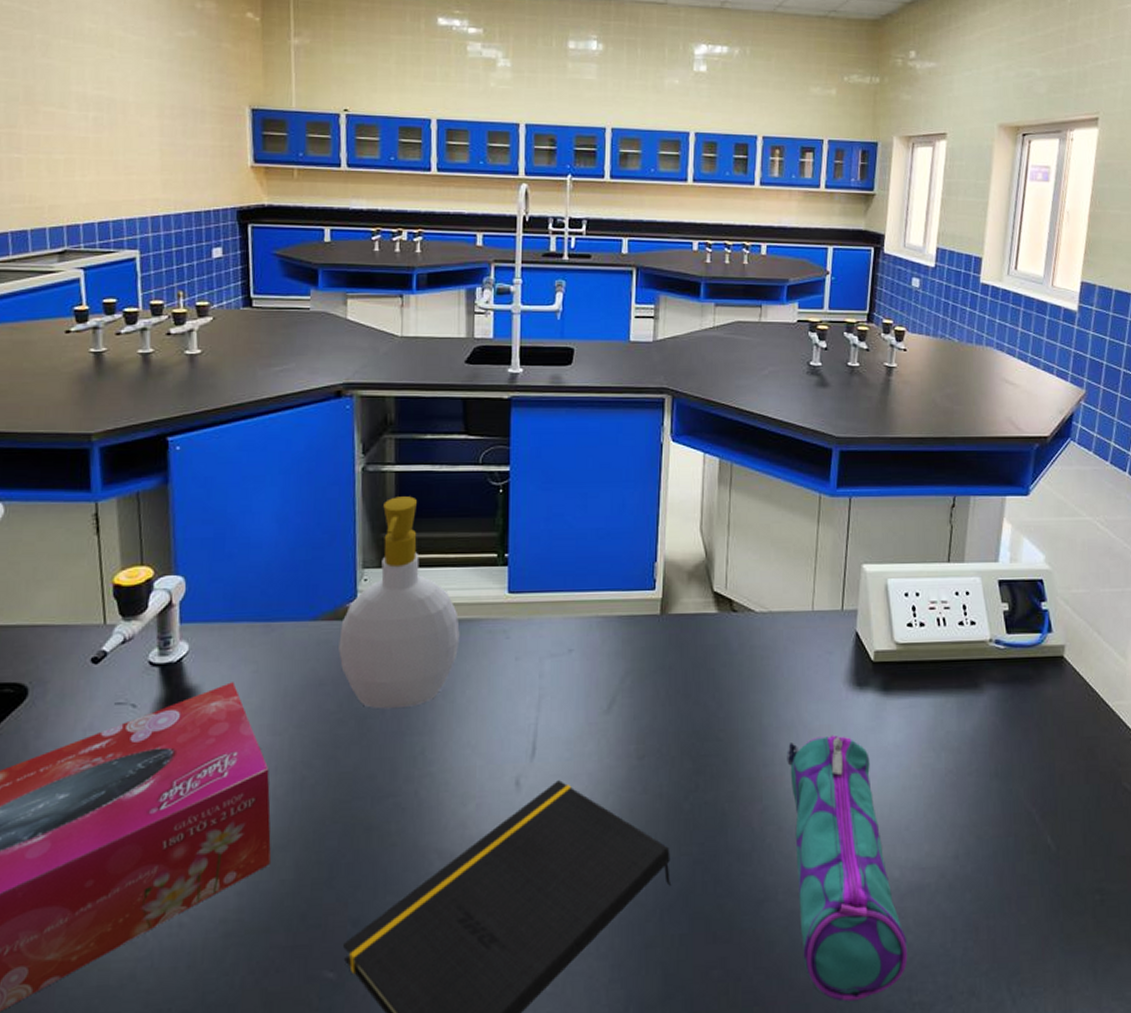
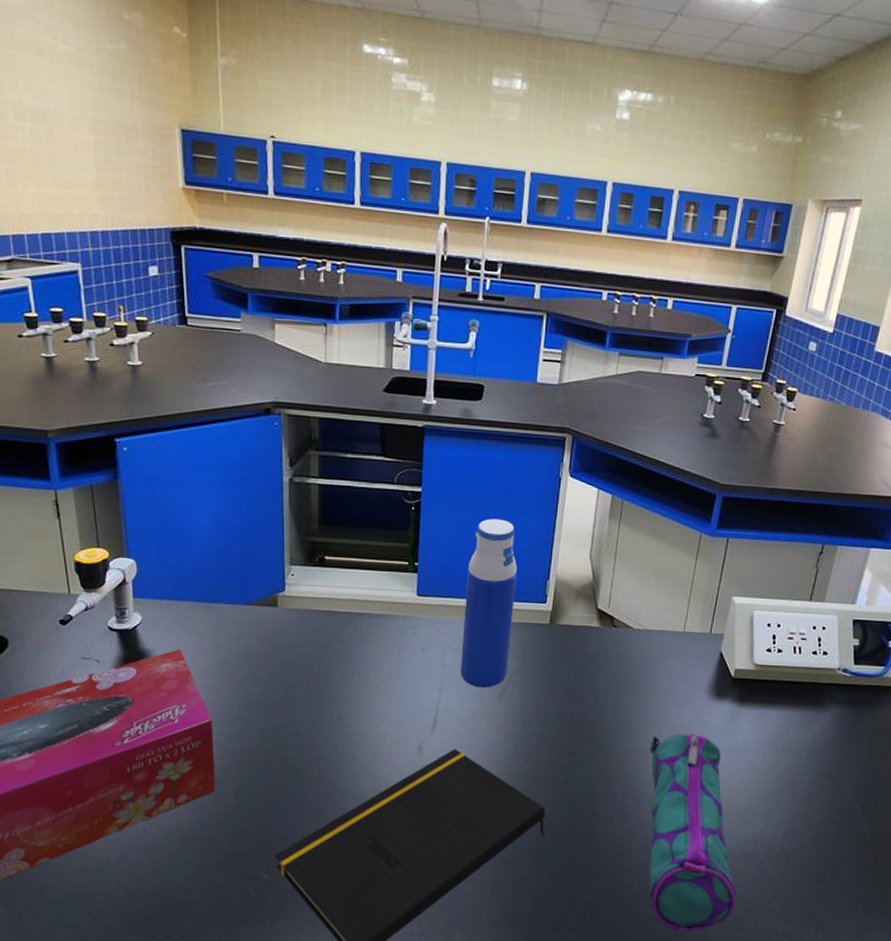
soap bottle: present [338,496,460,709] -> none [269,506,374,682]
water bottle: none [561,495,621,700] -> present [460,518,518,688]

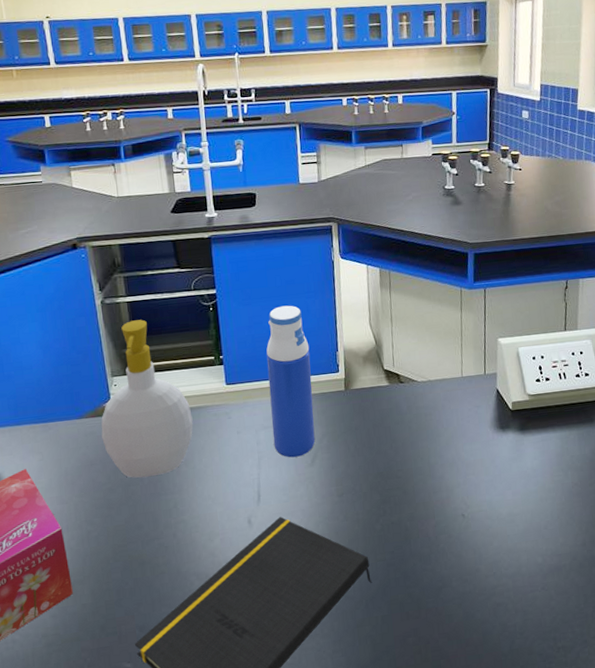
soap bottle: none [269,506,374,682] -> present [101,319,193,478]
pencil case: present [649,733,737,933] -> none [450,466,553,652]

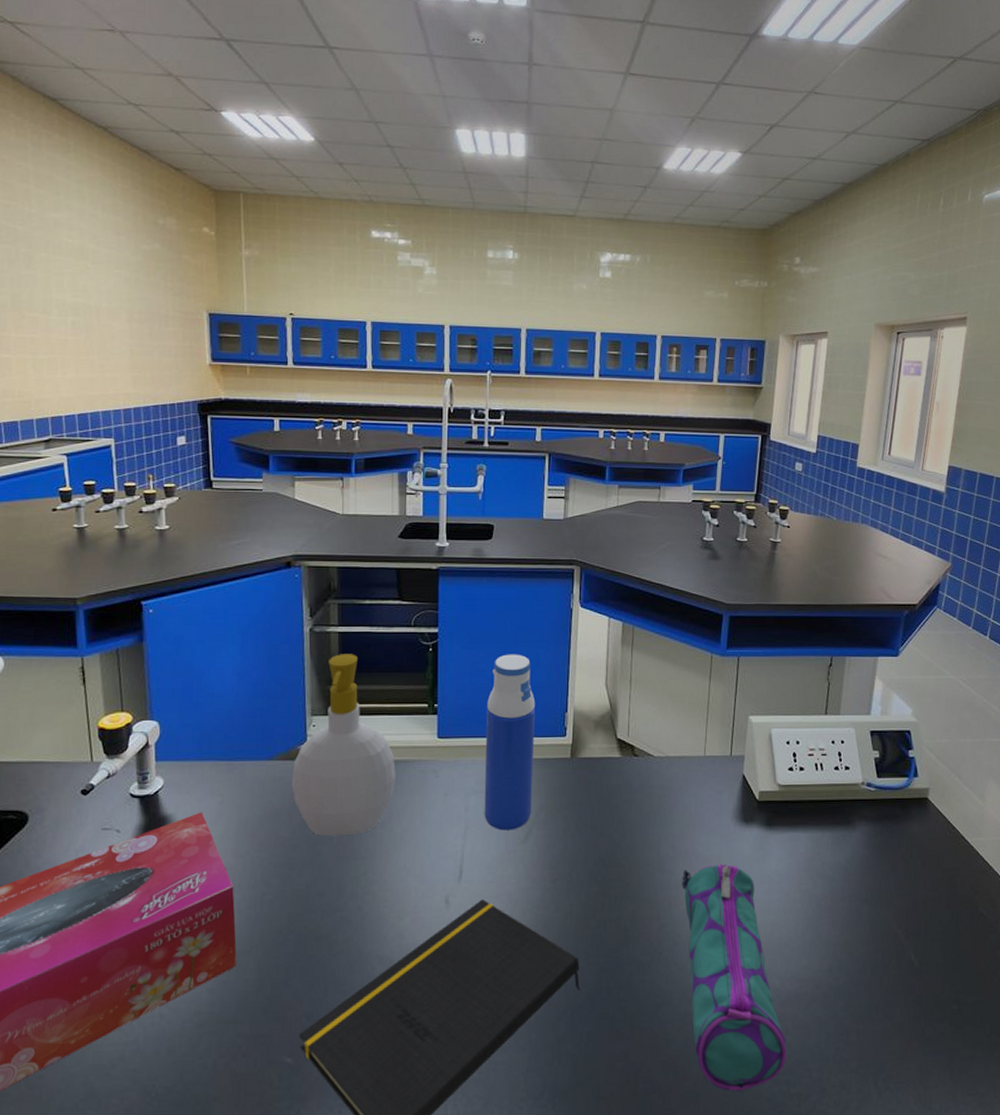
pencil case: none [450,466,553,652] -> present [681,863,787,1093]

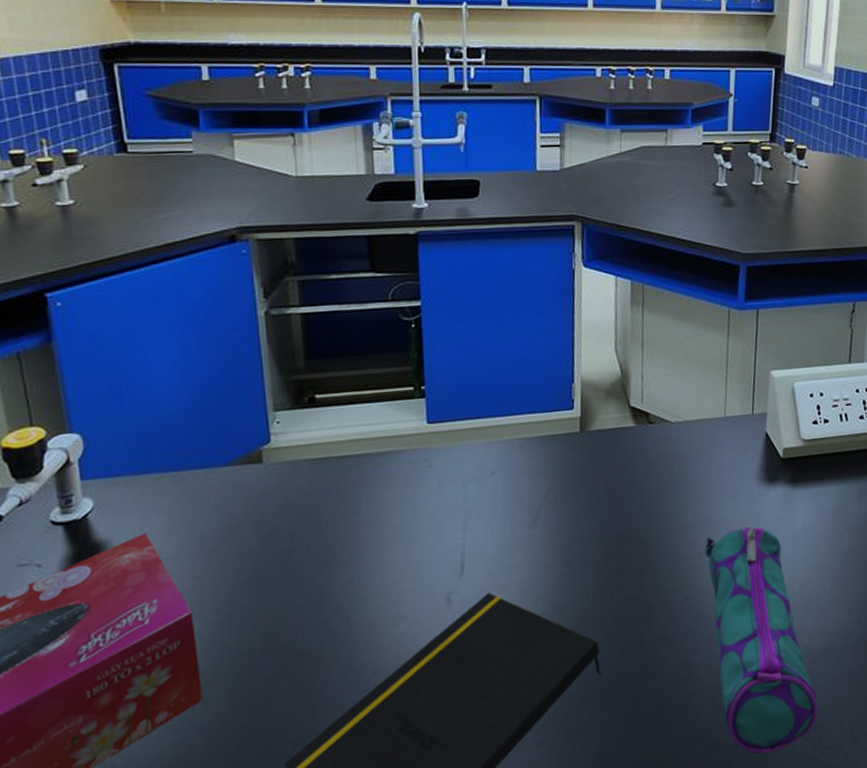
soap bottle: present [292,654,396,837] -> none [255,337,381,545]
water bottle: present [484,654,536,831] -> none [482,323,540,517]

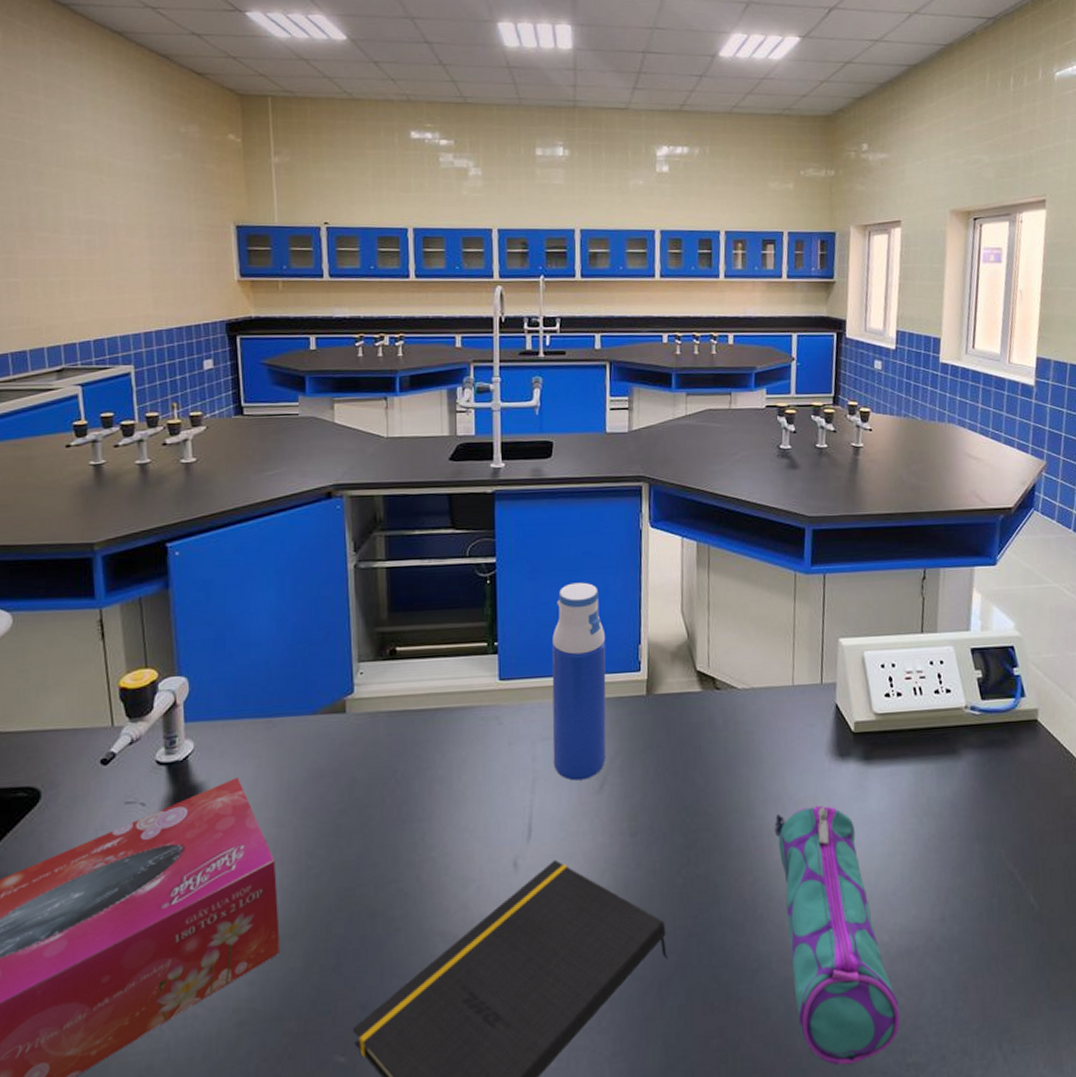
water bottle: none [482,323,540,517] -> present [551,582,606,781]

